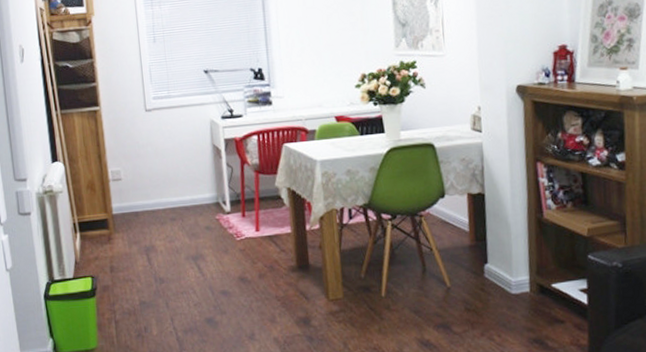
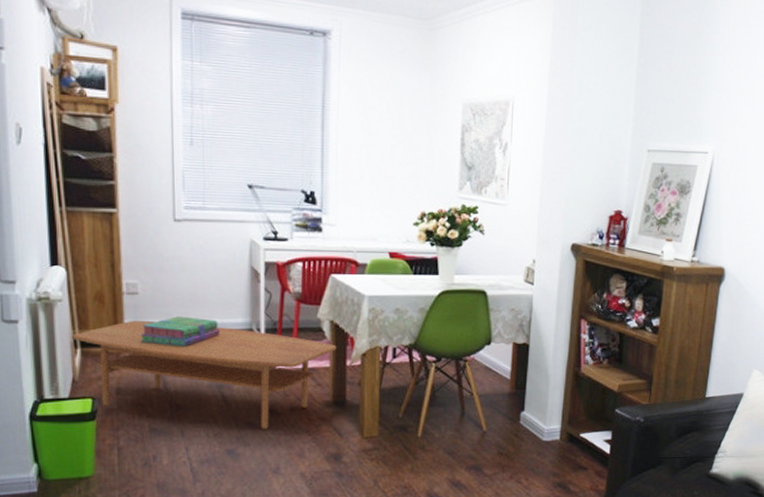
coffee table: none [72,203,296,297] -> present [72,320,337,429]
stack of books: none [126,196,191,225] -> present [140,316,220,347]

